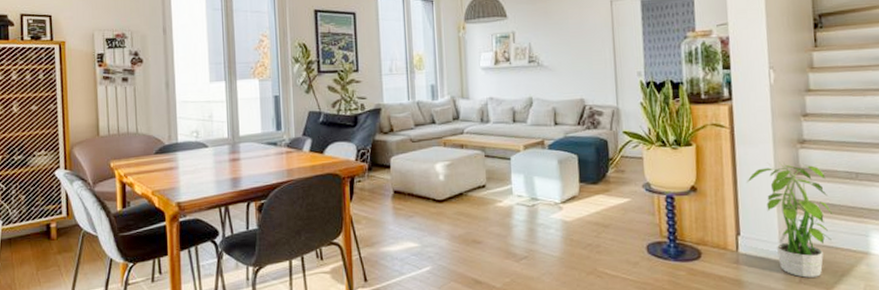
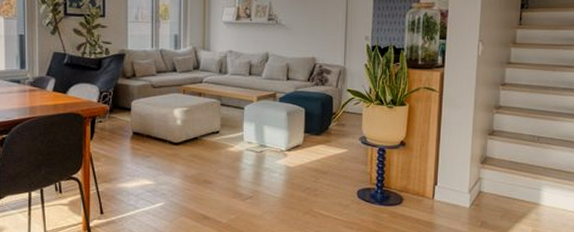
potted plant: present [746,161,833,278] -> none [447,124,515,223]

